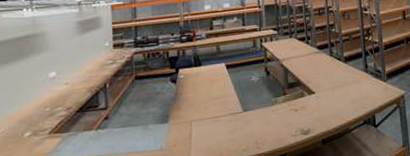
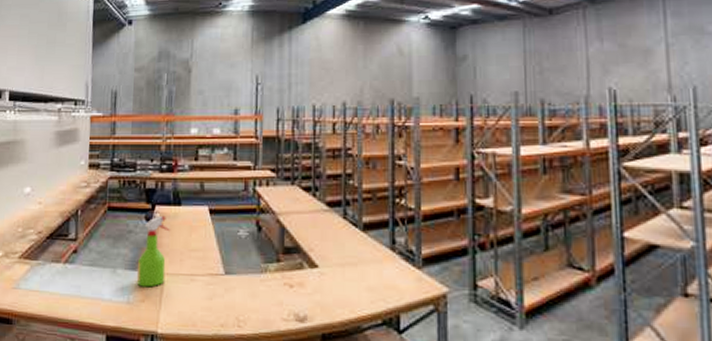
spray bottle: none [167,75,195,135] -> present [137,215,171,288]

